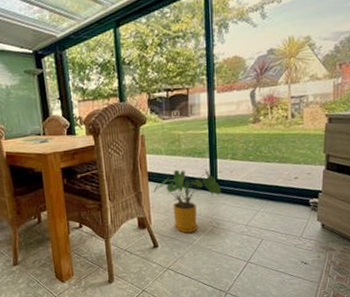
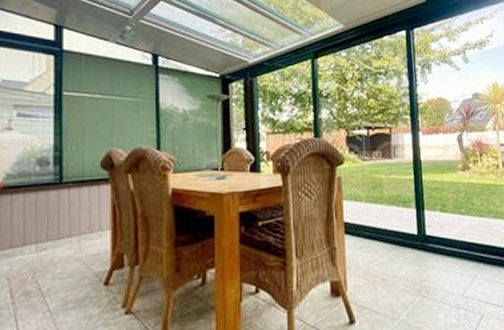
house plant: present [153,169,221,233] -> none [350,220,431,304]

